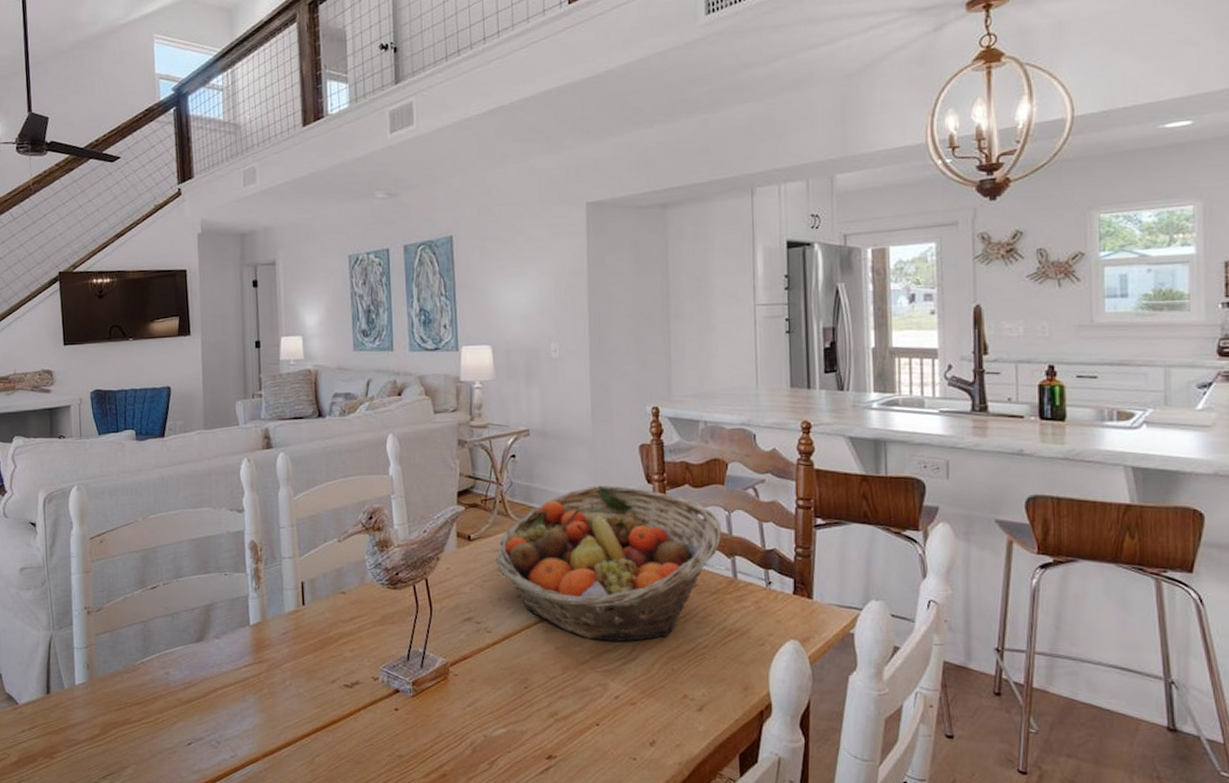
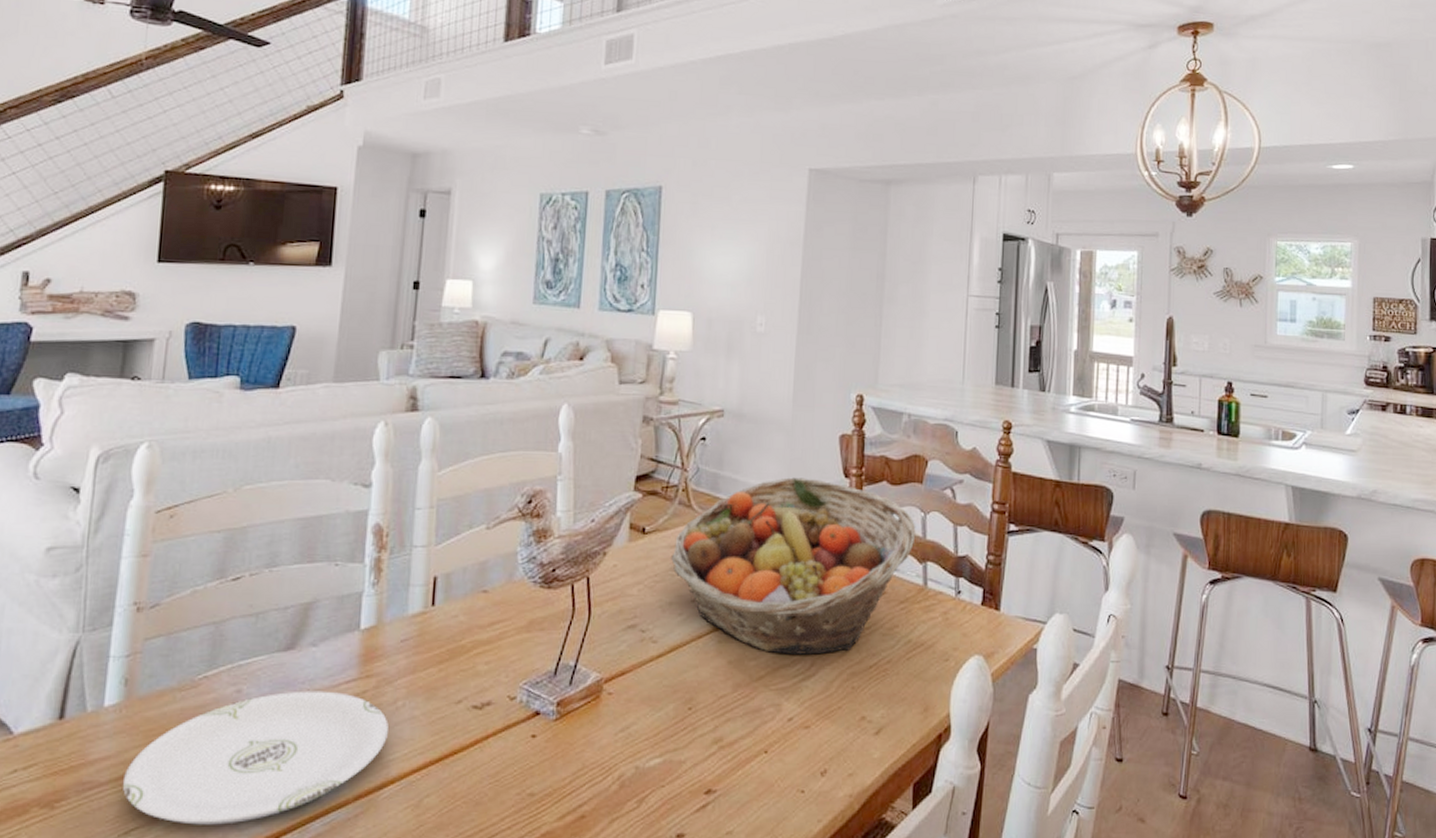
plate: none [96,673,282,773] -> present [122,691,389,825]

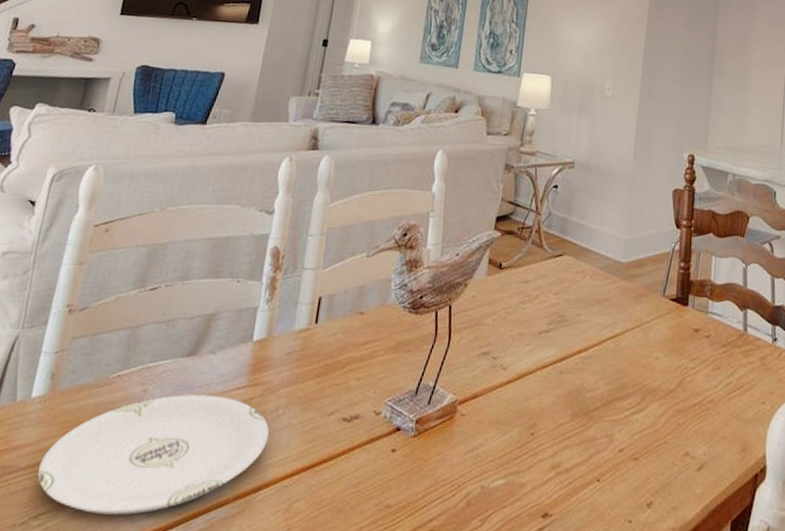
fruit basket: present [671,477,916,655] -> none [522,225,738,391]

